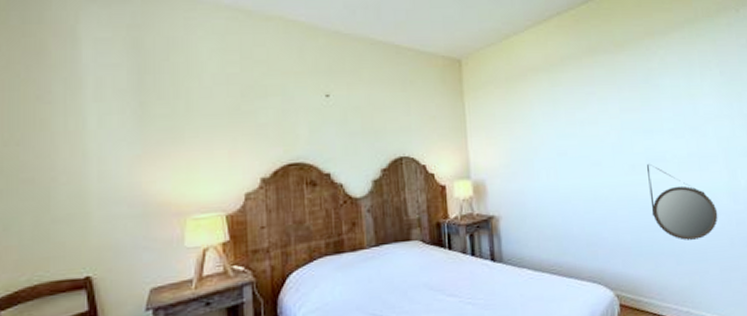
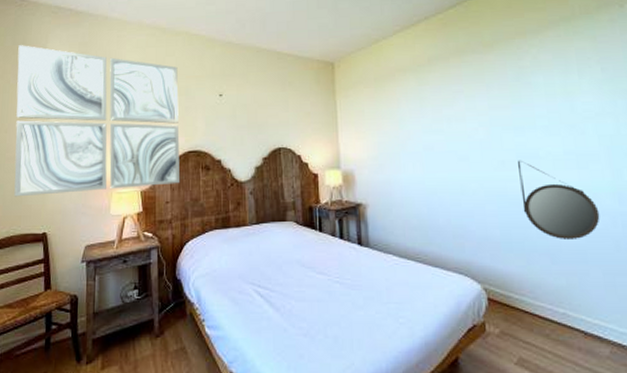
wall art: none [31,24,279,233] -> present [14,45,181,197]

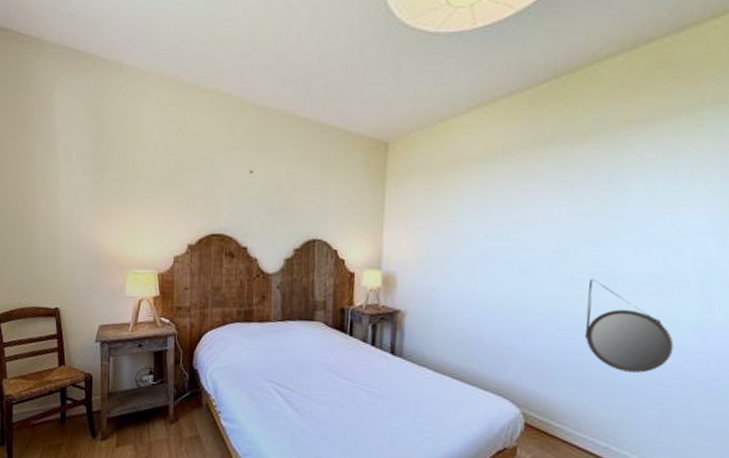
wall art: present [14,45,181,197] -> none [21,92,203,270]

